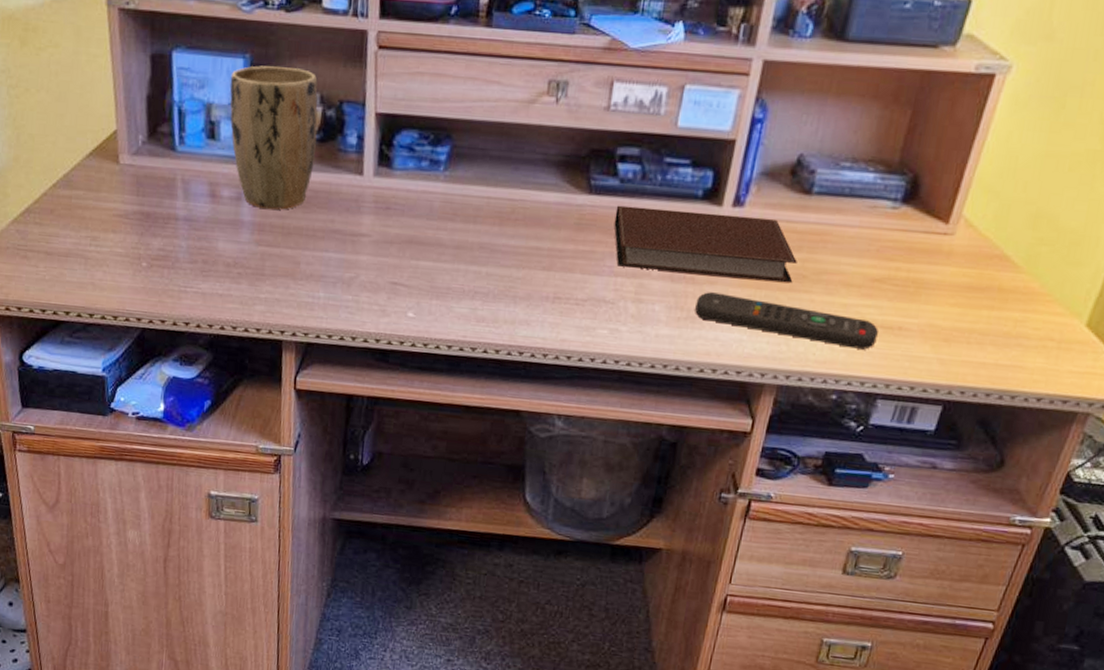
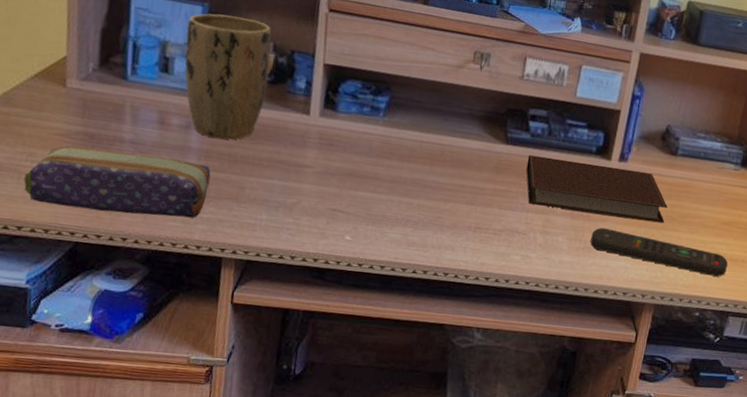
pencil case: none [90,226,265,299] -> present [24,145,211,218]

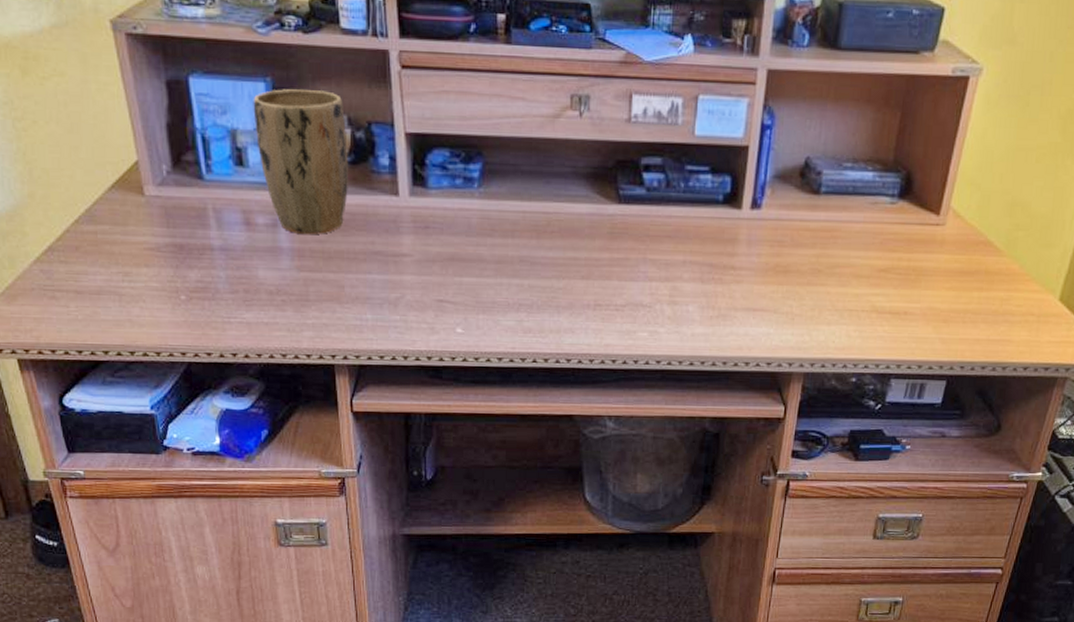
pencil case: present [24,145,211,218] -> none [125,259,308,327]
notebook: present [526,154,668,223] -> none [644,213,812,278]
remote control: present [590,228,728,277] -> none [725,291,887,335]

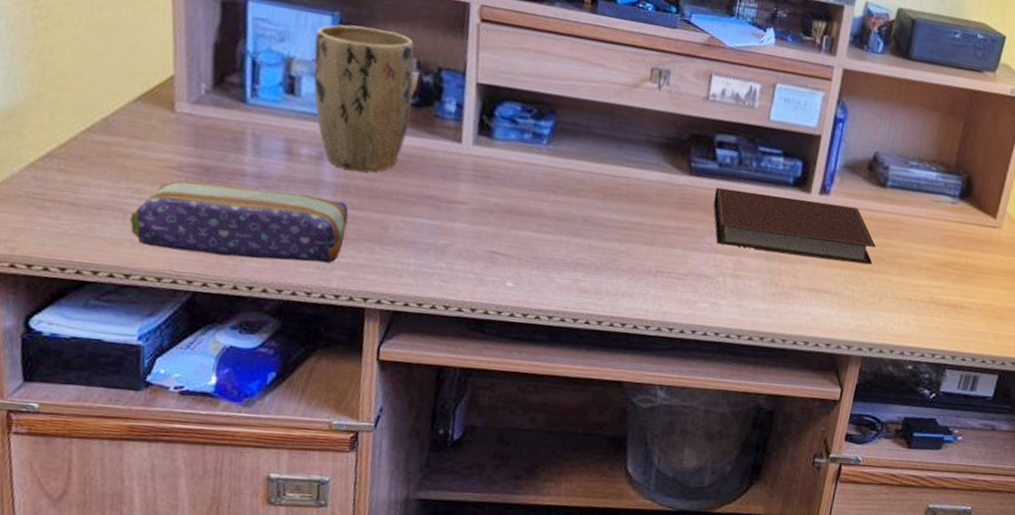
pencil case: none [125,259,308,327] -> present [130,180,349,263]
notebook: none [644,213,812,278] -> present [713,187,876,265]

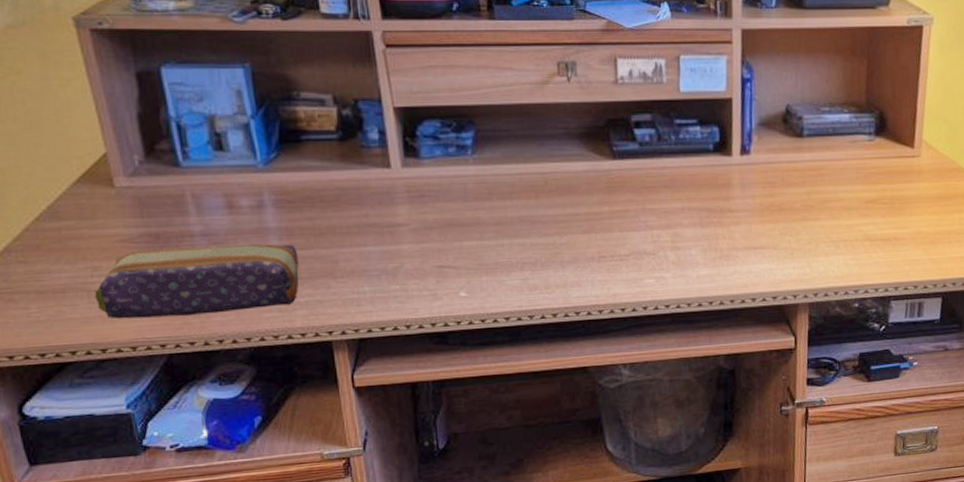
plant pot: present [313,24,415,172] -> none [231,73,337,213]
notebook: present [713,187,876,265] -> none [640,161,803,220]

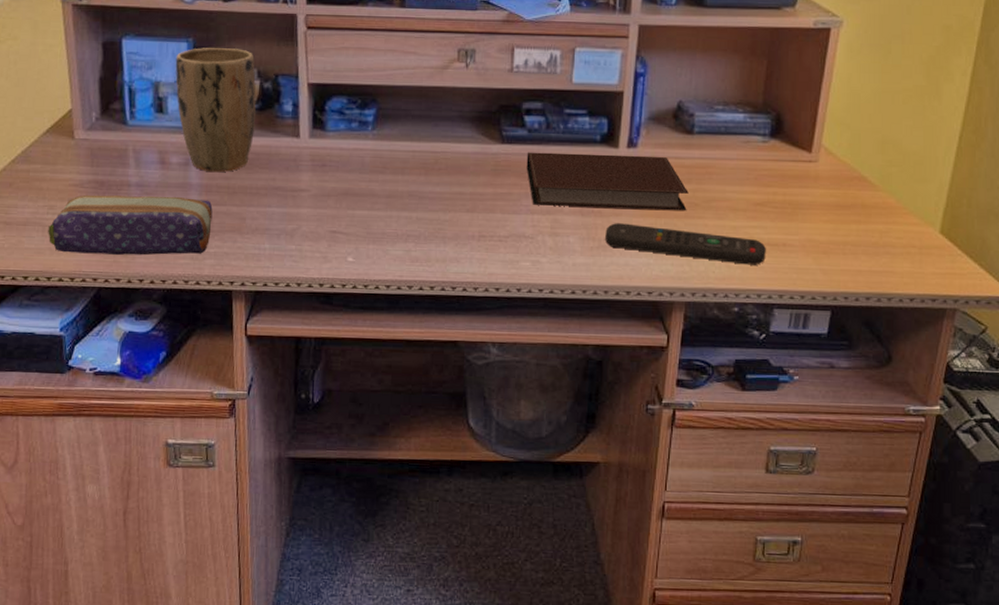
plant pot: none [231,73,337,213] -> present [175,48,256,172]
notebook: none [640,161,803,220] -> present [526,152,689,211]
remote control: none [726,231,880,262] -> present [605,223,766,265]

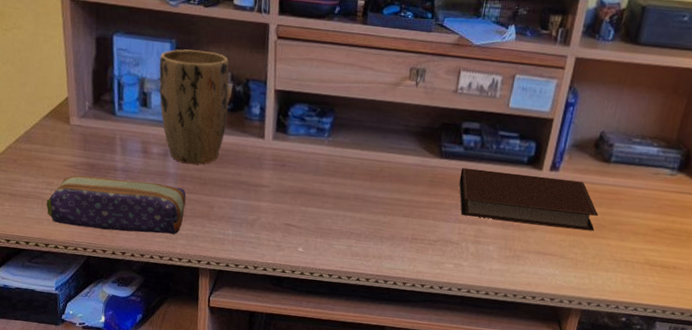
remote control: present [605,223,766,265] -> none [520,236,658,283]

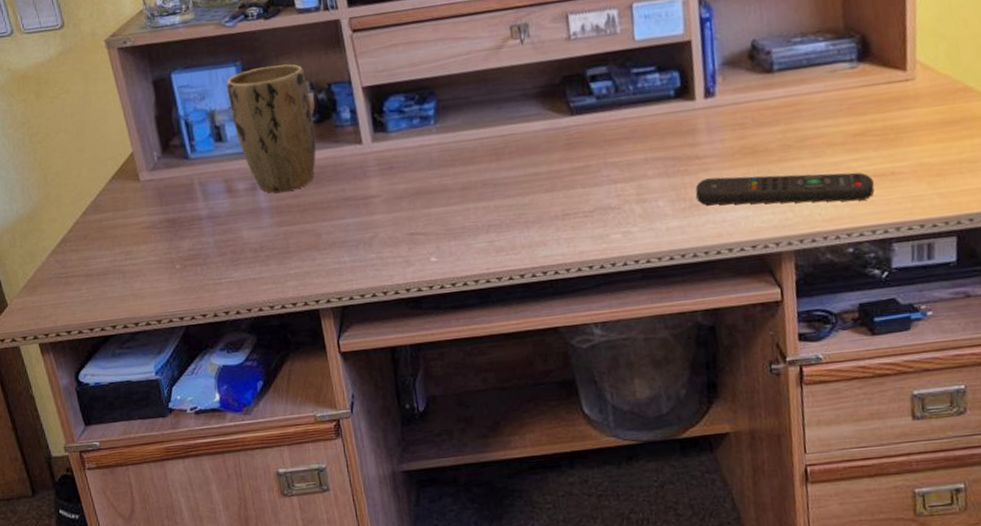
pencil case: present [46,175,186,235] -> none [128,221,289,296]
notebook: present [459,167,598,231] -> none [599,102,780,174]
remote control: none [520,236,658,283] -> present [695,172,875,205]

